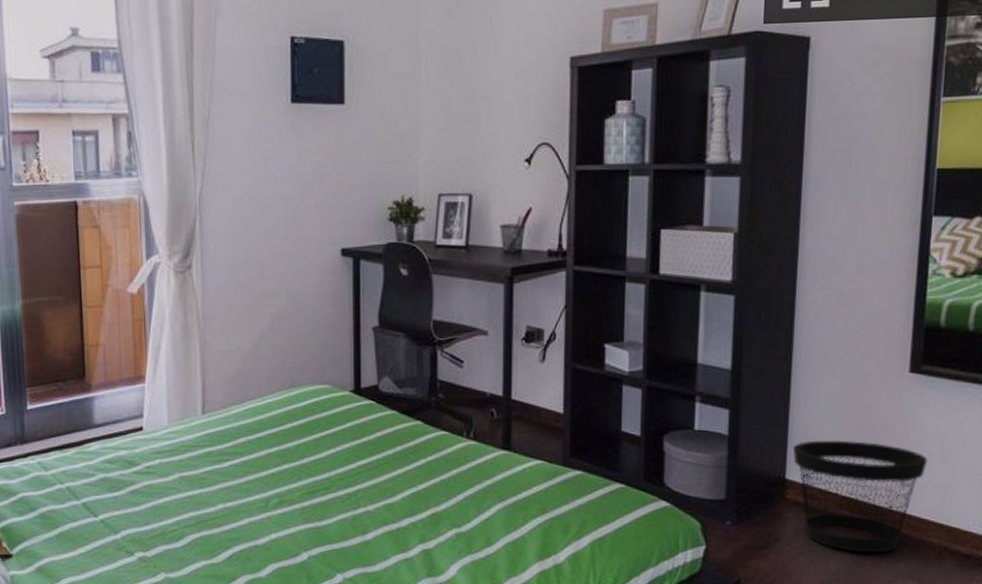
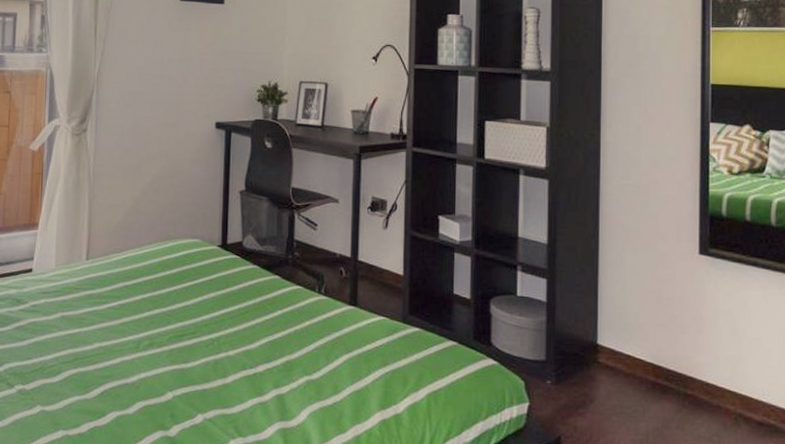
wastebasket: present [792,440,928,553] -> none [602,310,720,417]

